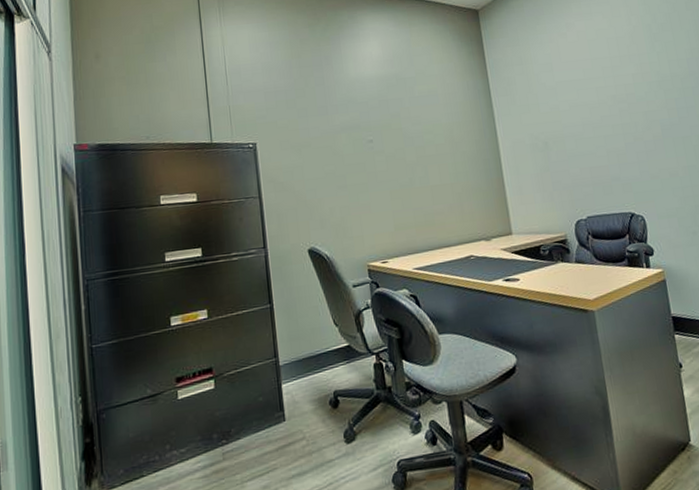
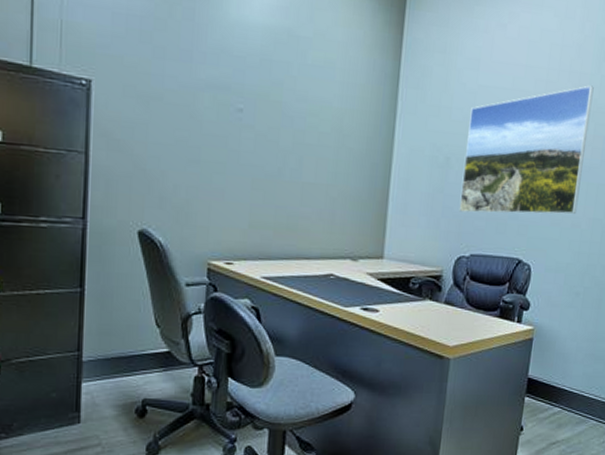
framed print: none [554,62,671,184] -> present [459,85,594,215]

